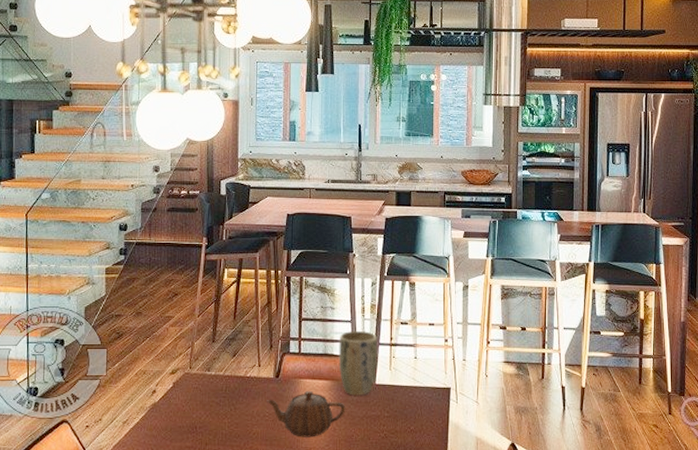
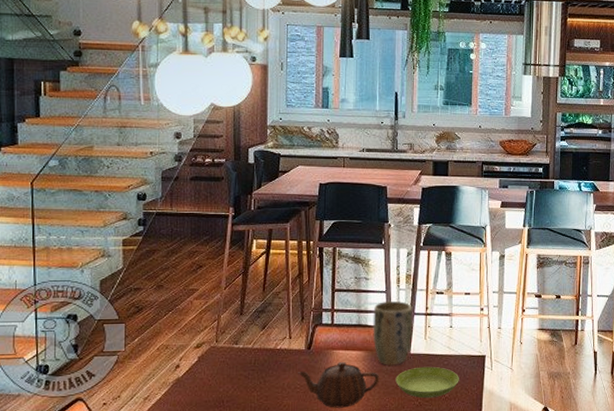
saucer: none [361,398,424,430] -> present [395,366,459,399]

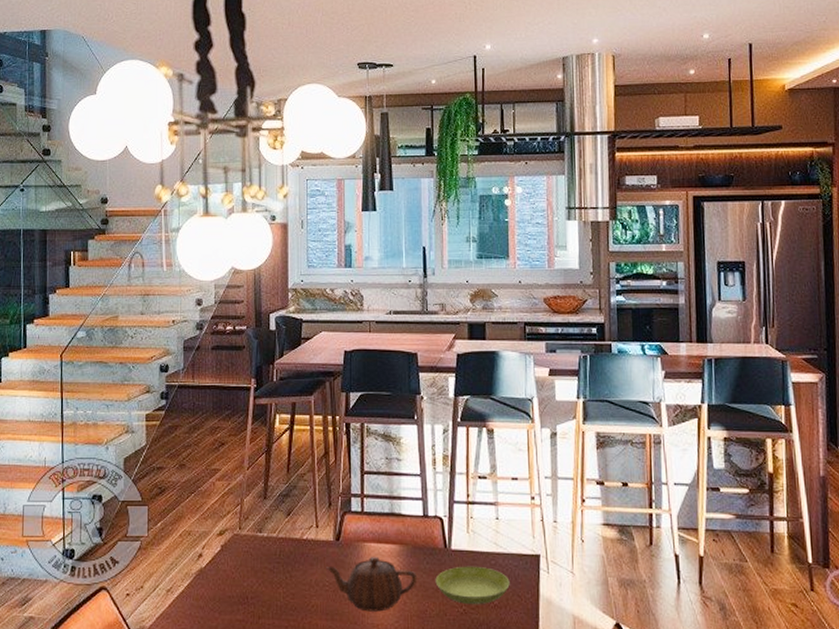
plant pot: present [373,301,413,365] -> none [407,487,453,563]

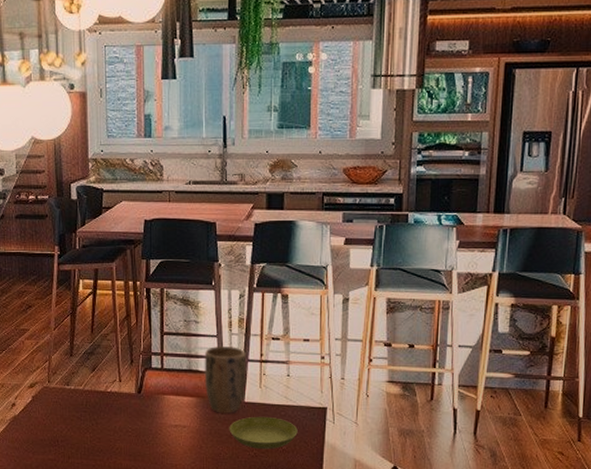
teapot: present [326,557,418,612] -> none [129,408,213,454]
plant pot: none [407,487,453,563] -> present [204,347,247,413]

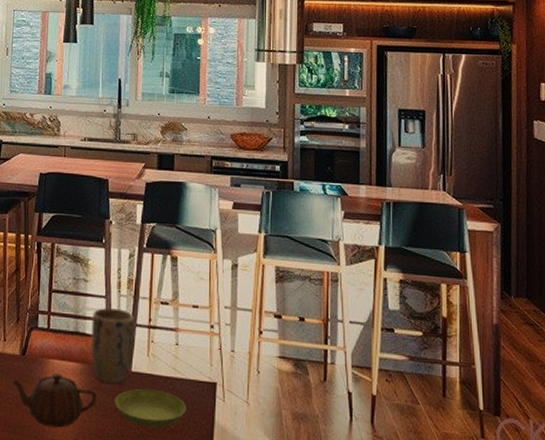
teapot: none [129,408,213,454] -> present [11,373,98,428]

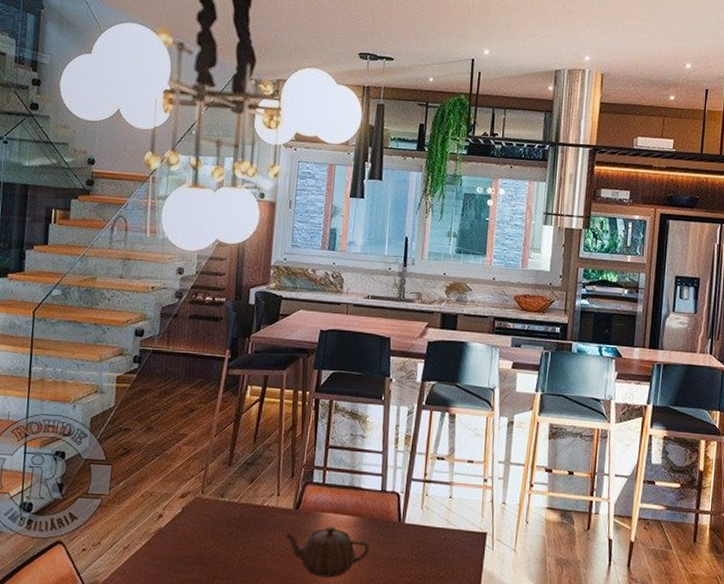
plant pot: present [91,308,135,384] -> none [365,463,410,535]
saucer: present [114,388,186,428] -> none [387,539,457,576]

